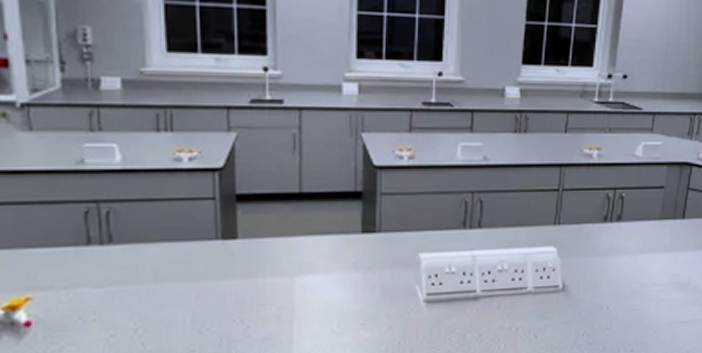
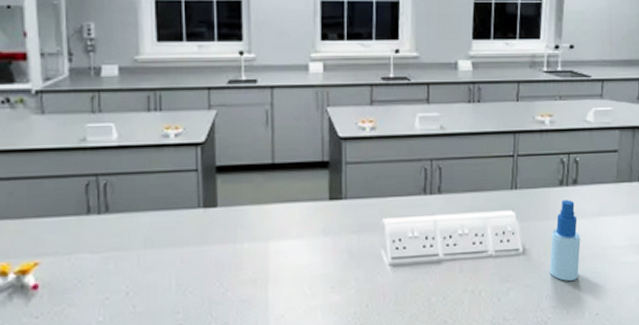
spray bottle: none [588,236,621,318] -> present [549,200,581,281]

